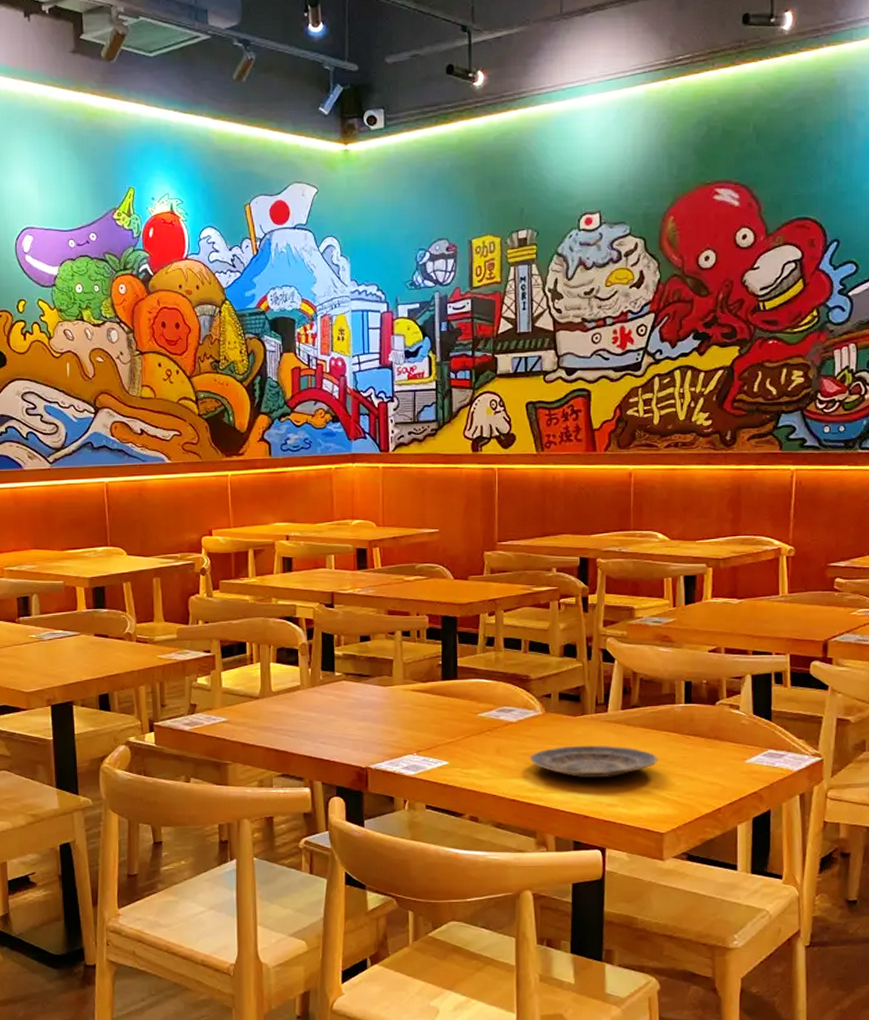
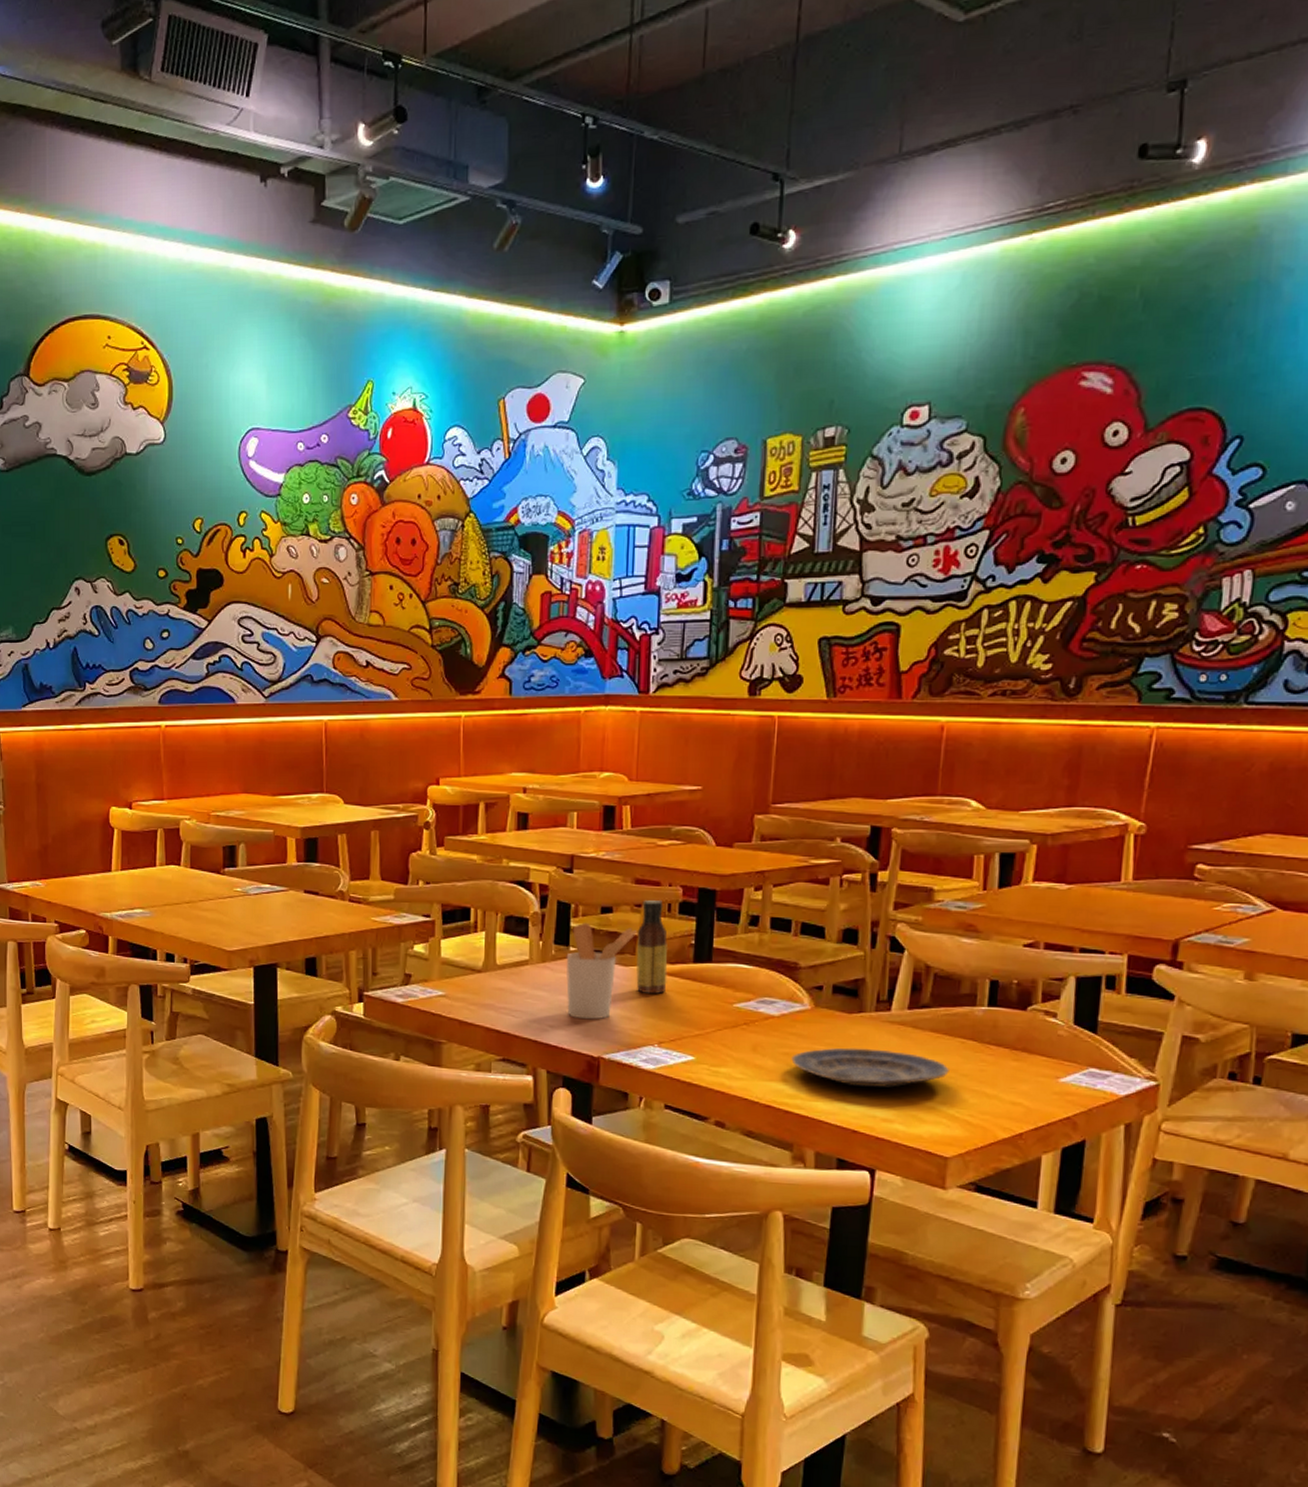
utensil holder: none [332,650,393,735] -> present [566,922,638,1020]
sauce bottle: none [393,628,421,709] -> present [636,900,669,994]

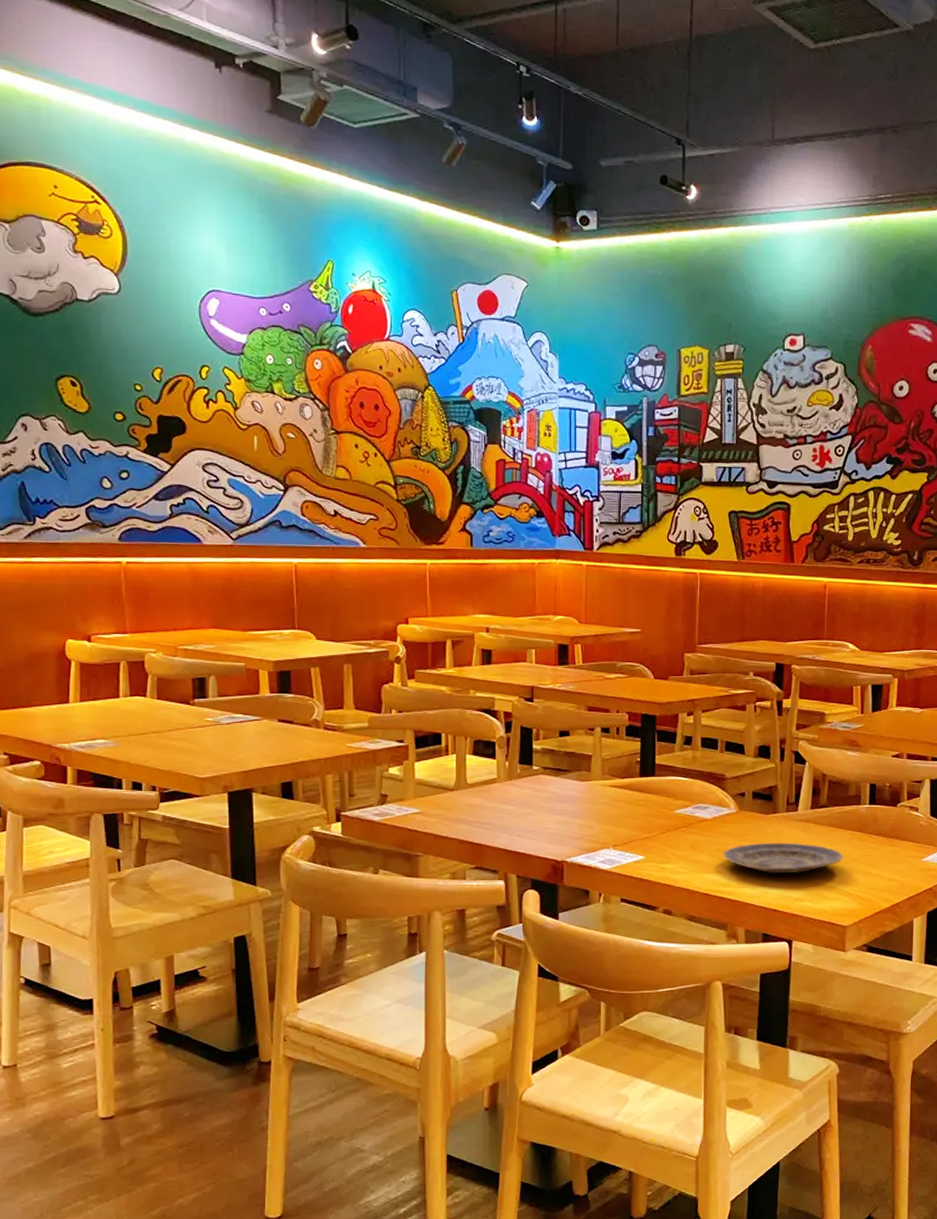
utensil holder: present [566,922,638,1020] -> none [530,744,592,829]
sauce bottle: present [636,900,669,994] -> none [592,725,618,804]

